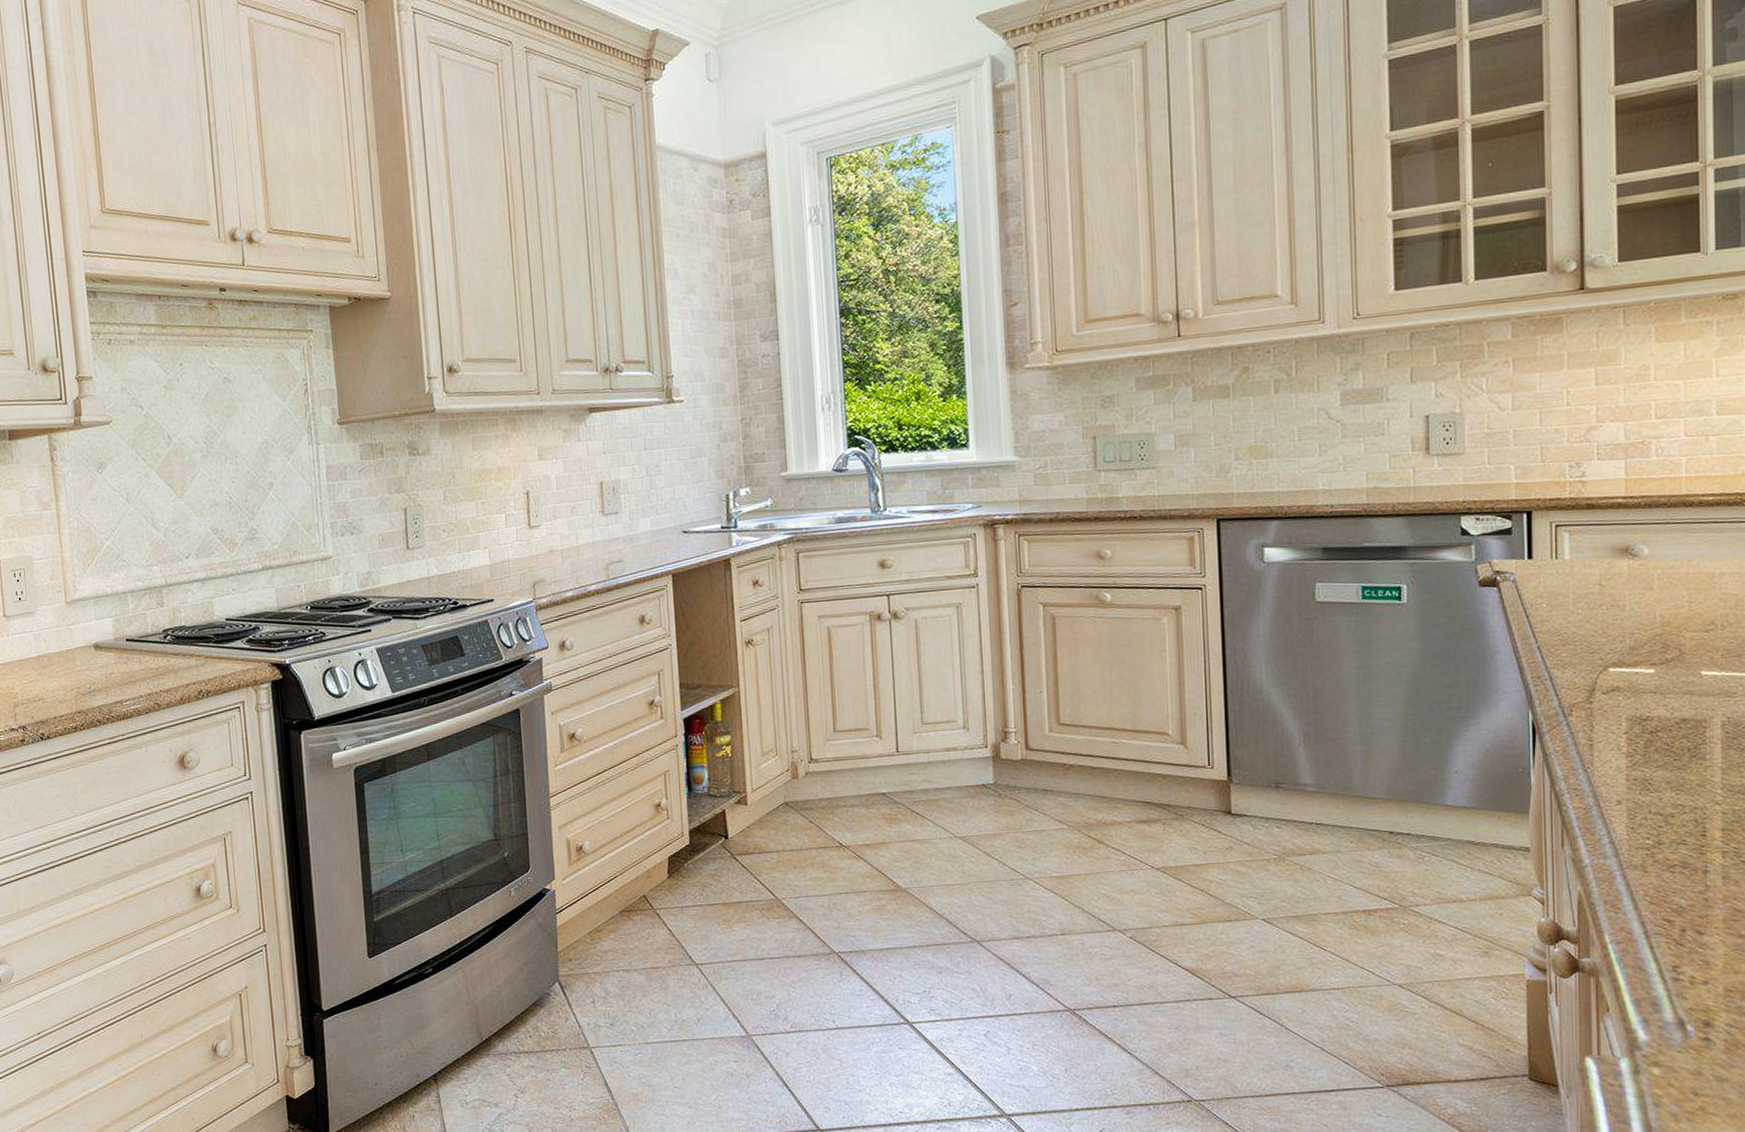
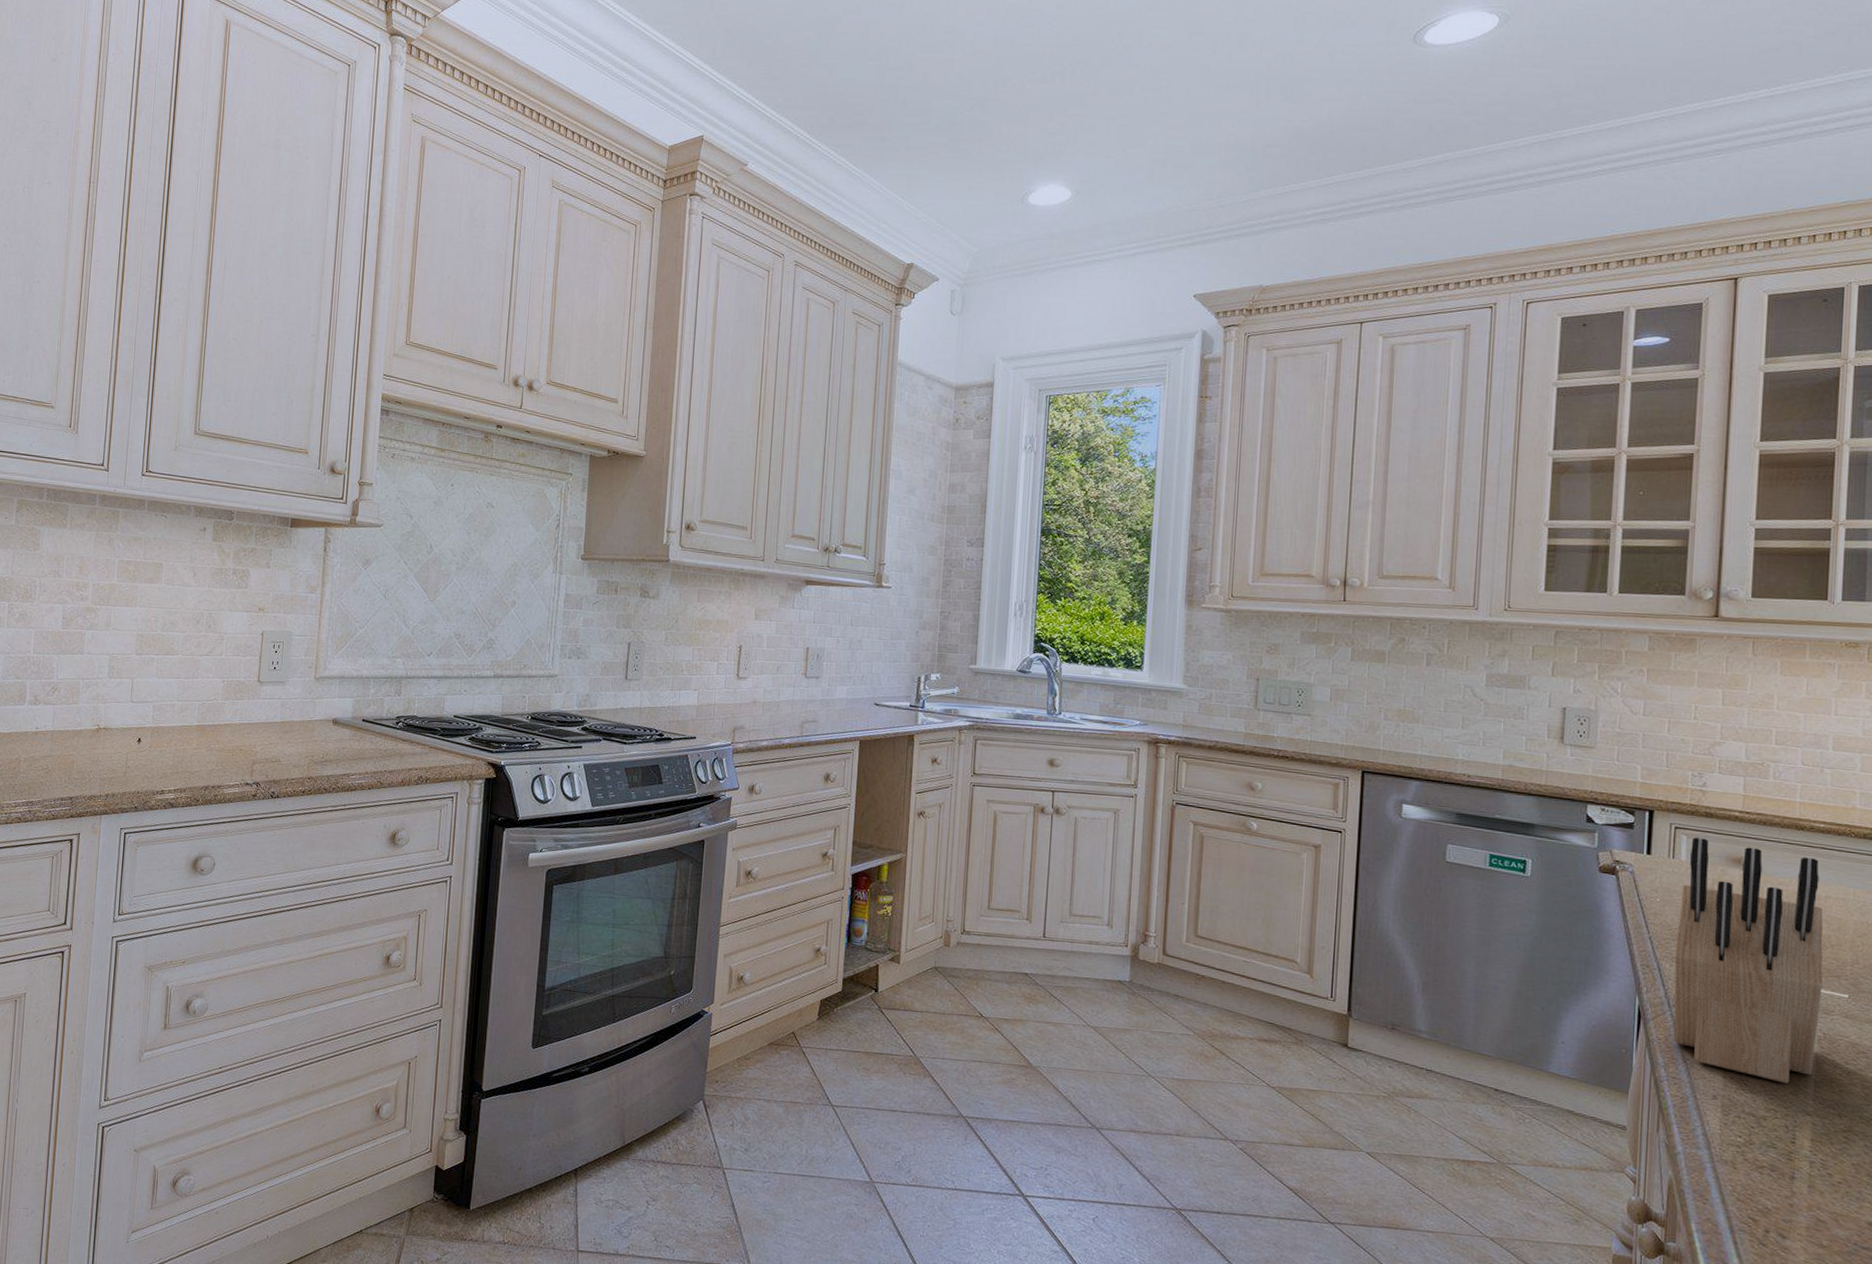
knife block: none [1566,532,1723,776] -> present [1673,837,1823,1084]

